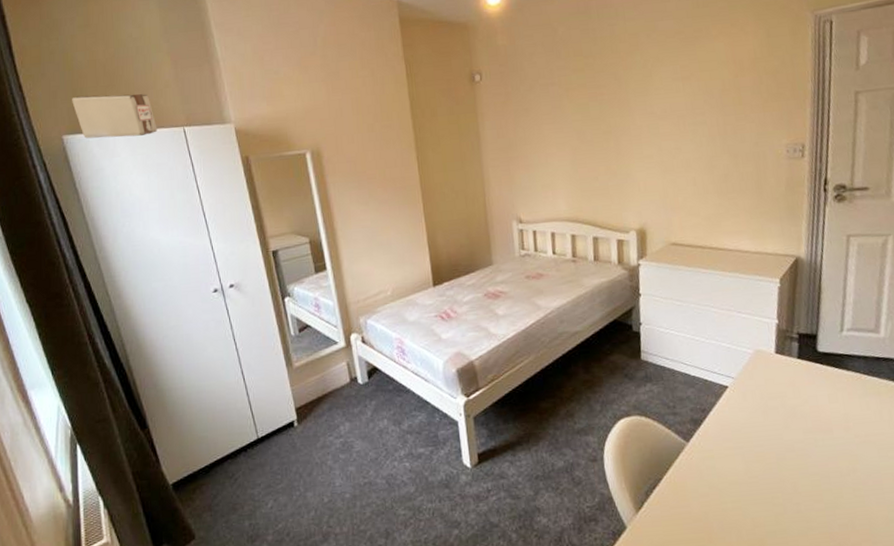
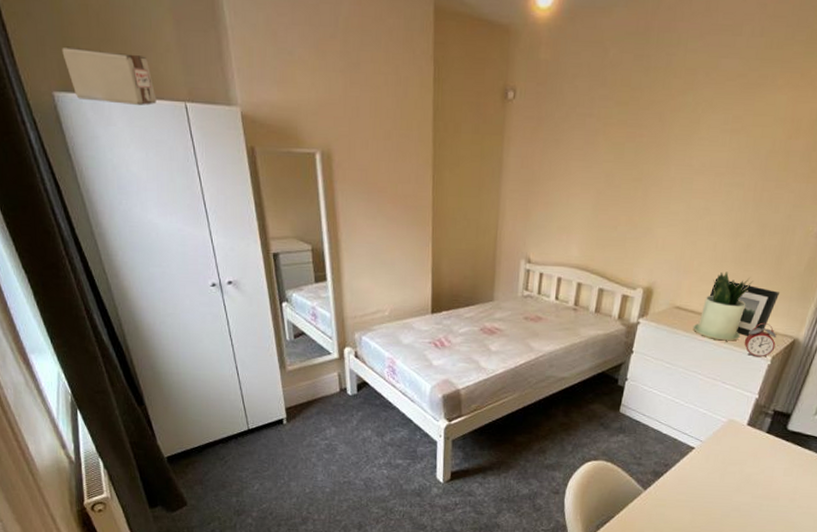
planter: none [693,202,743,270] -> present [693,271,753,341]
picture frame: none [701,209,769,262] -> present [709,277,779,336]
alarm clock: none [747,245,780,281] -> present [744,322,777,358]

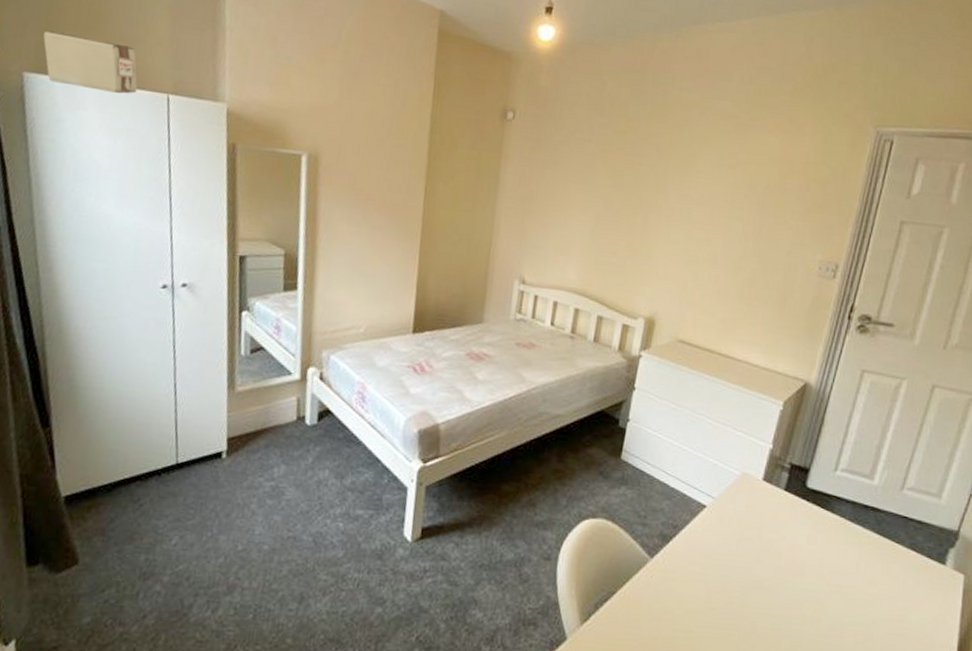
planter: present [693,271,753,341] -> none [698,305,759,382]
picture frame: present [709,277,779,336] -> none [714,311,786,377]
alarm clock: present [744,322,777,358] -> none [753,362,787,402]

